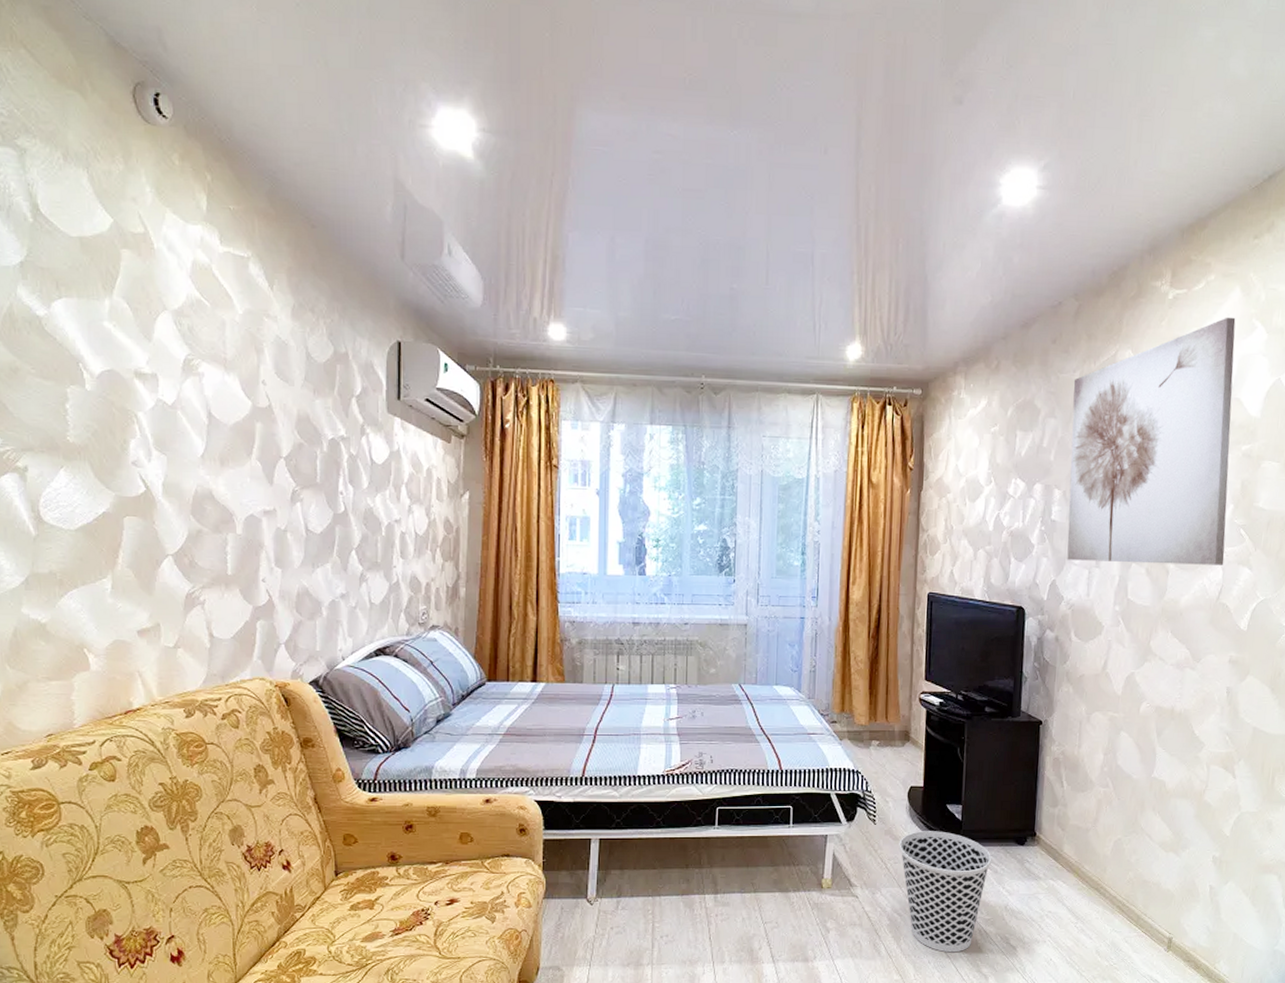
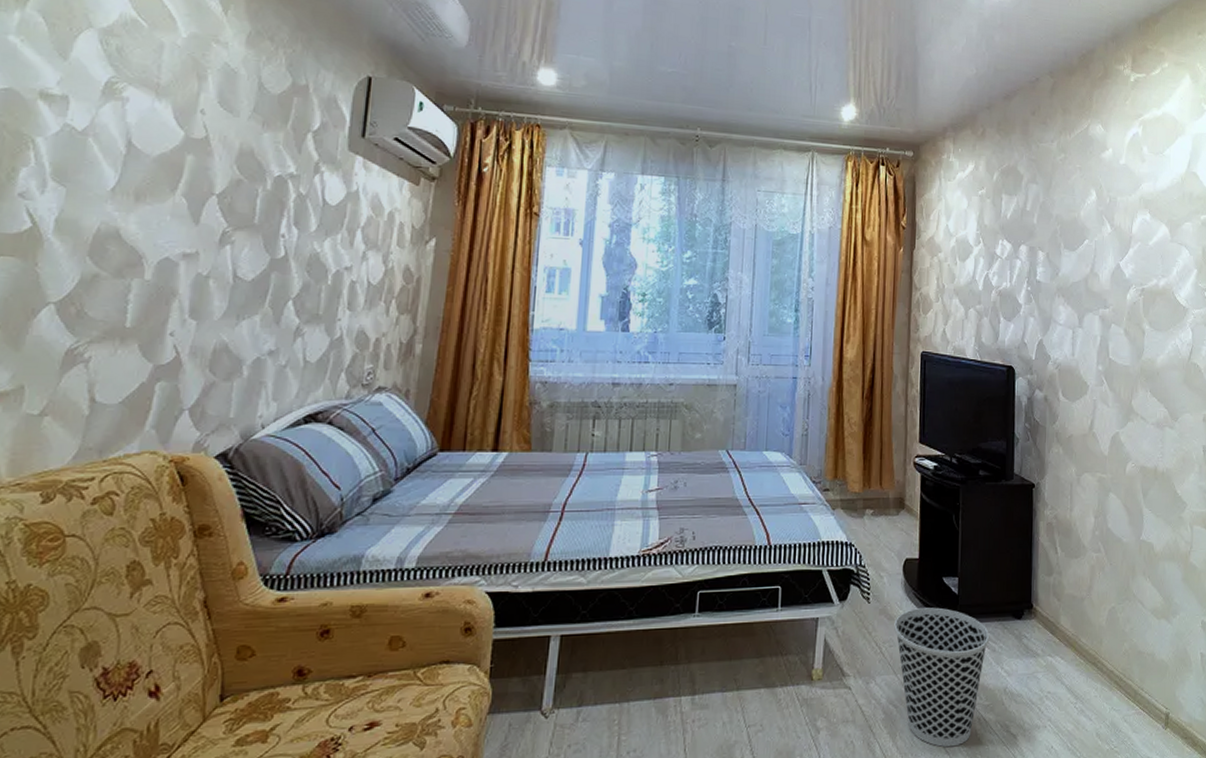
wall art: present [1067,317,1236,565] -> none [1052,100,1193,327]

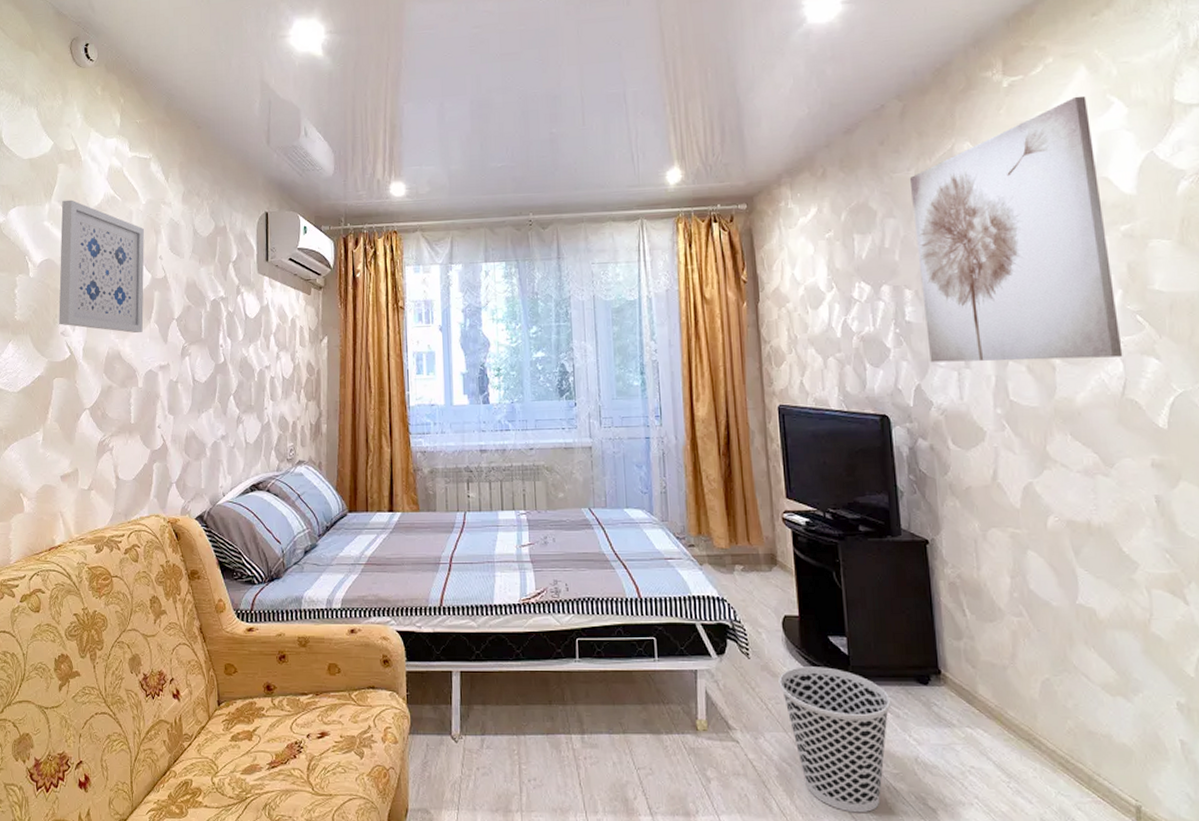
wall art: none [17,11,180,206] -> present [59,199,144,333]
wall art: none [1052,100,1193,327] -> present [909,95,1123,363]

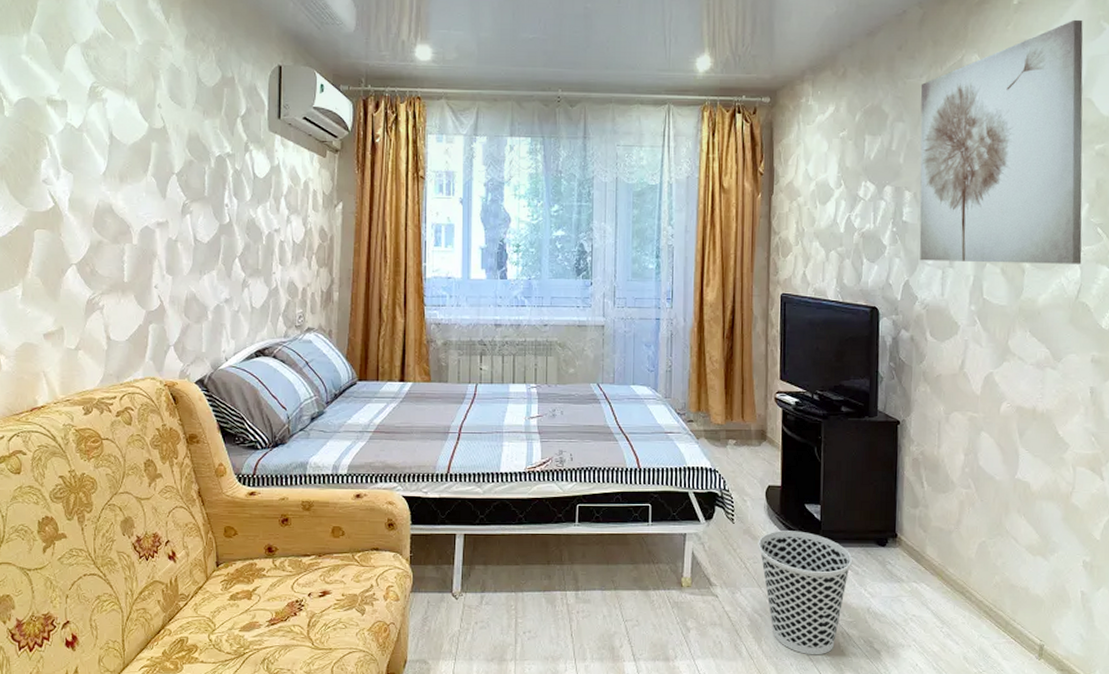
wall art: present [59,199,144,333] -> none [40,32,141,185]

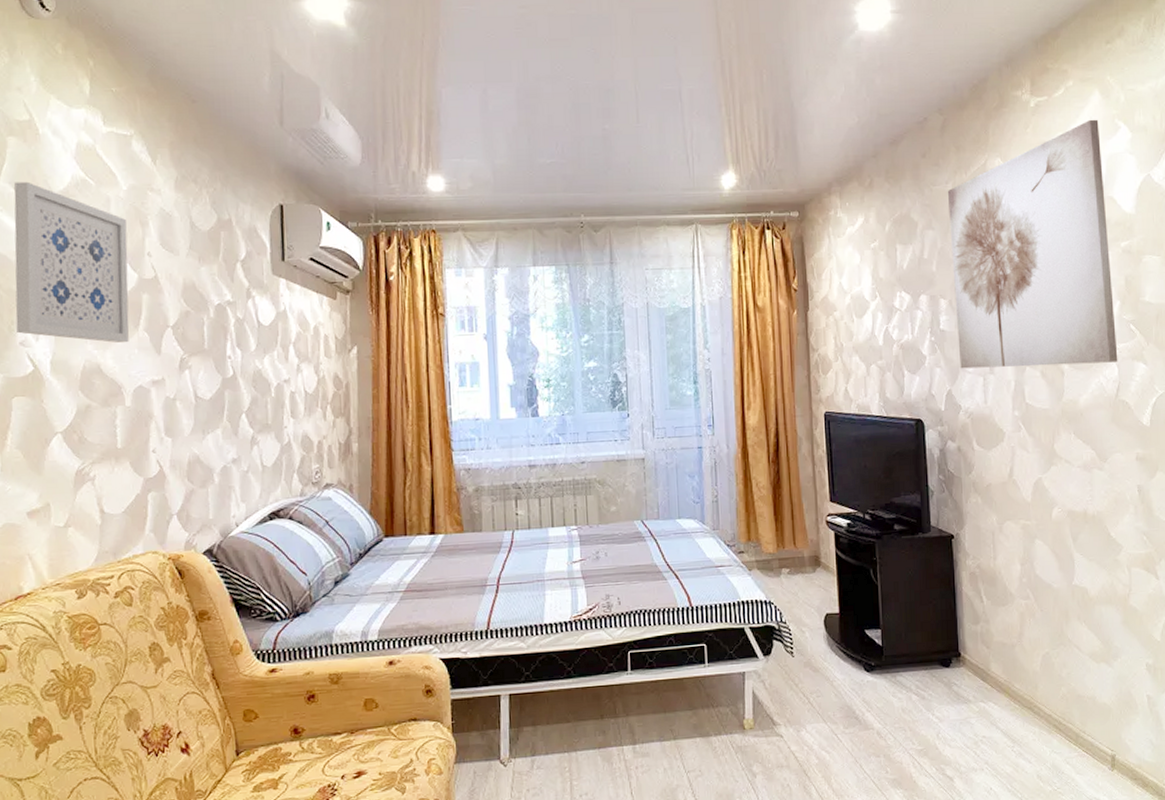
wall art: none [40,32,141,185] -> present [14,181,129,343]
wastebasket: present [758,531,853,655] -> none [820,658,918,790]

